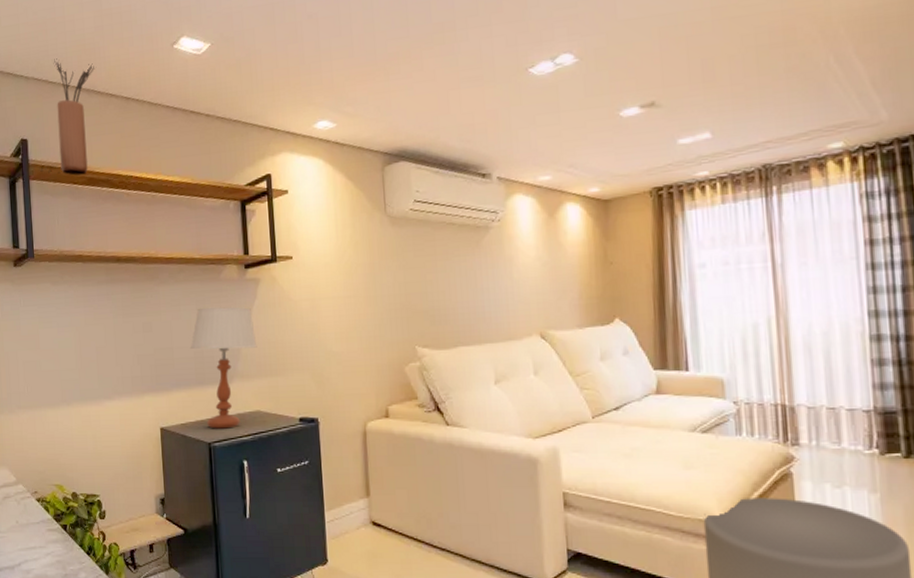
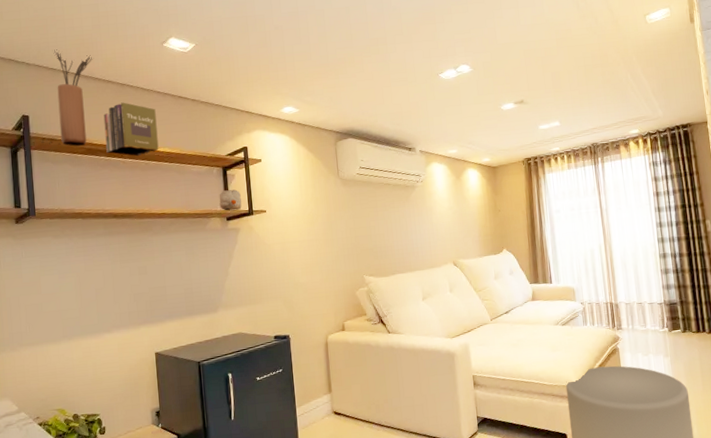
books: none [106,120,167,188] -> present [103,102,159,157]
table lamp: present [191,307,258,429] -> none [181,251,239,350]
decorative figurine: none [236,229,263,256] -> present [219,189,242,211]

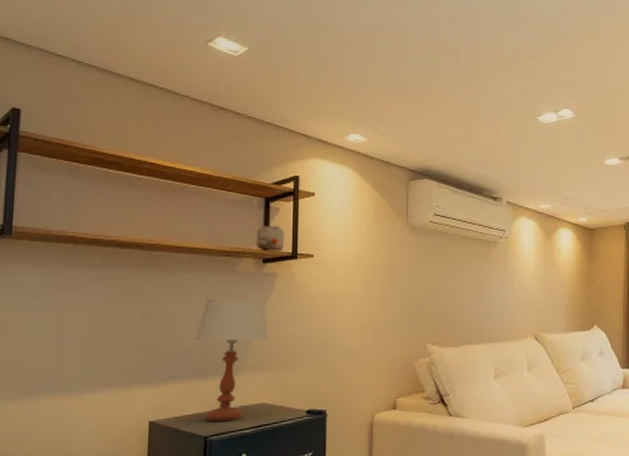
vase: present [53,49,94,147] -> none [60,33,117,154]
books: present [103,102,159,157] -> none [118,106,188,174]
table lamp: none [181,251,239,350] -> present [195,298,269,422]

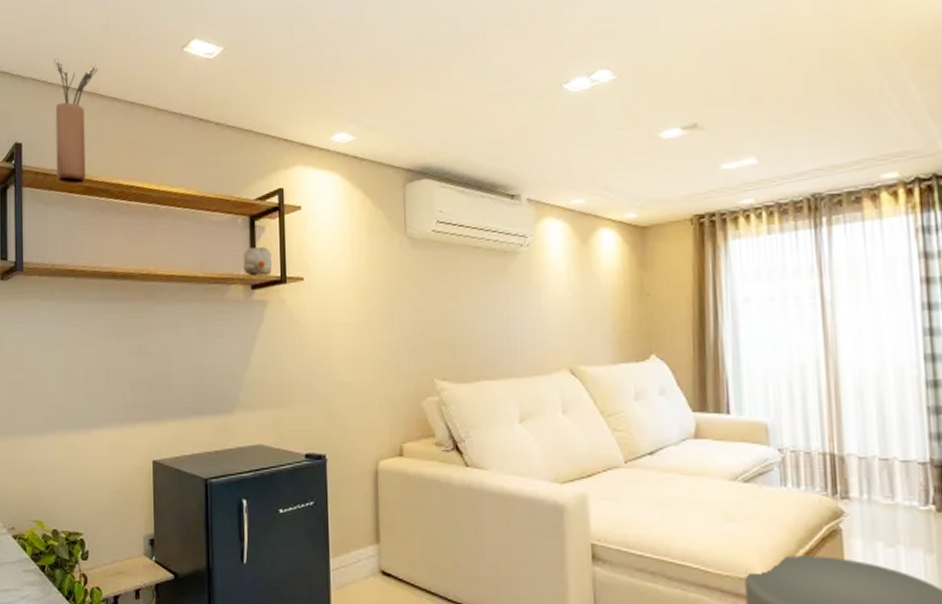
vase: none [60,33,117,154] -> present [53,58,100,184]
table lamp: present [195,298,269,422] -> none [189,330,262,464]

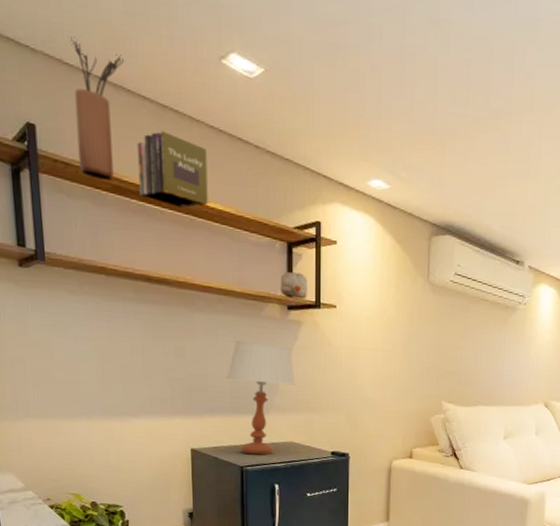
books: none [107,126,171,199] -> present [137,131,208,209]
table lamp: none [189,330,262,464] -> present [227,340,296,455]

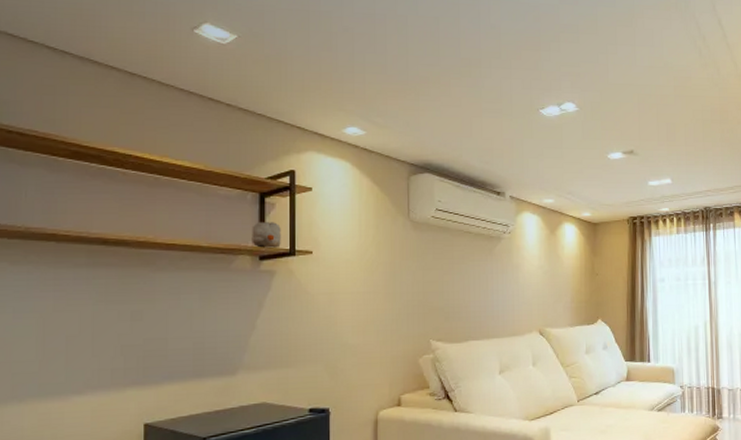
vase: present [69,36,127,181] -> none [36,17,95,147]
books: present [137,131,208,209] -> none [100,97,175,169]
table lamp: present [227,340,296,455] -> none [190,297,268,423]

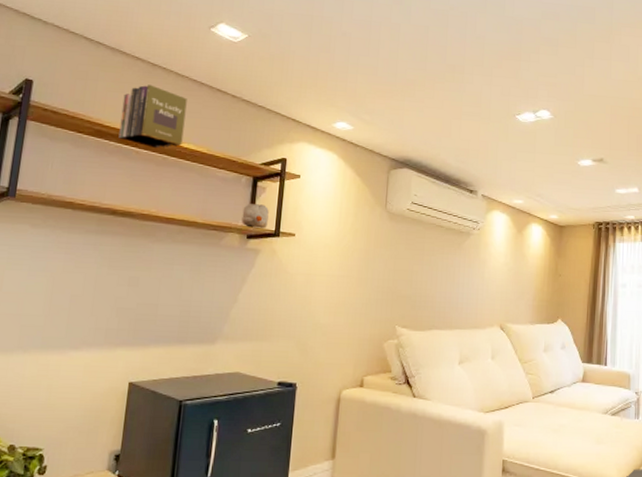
books: none [100,97,175,169] -> present [118,84,187,149]

